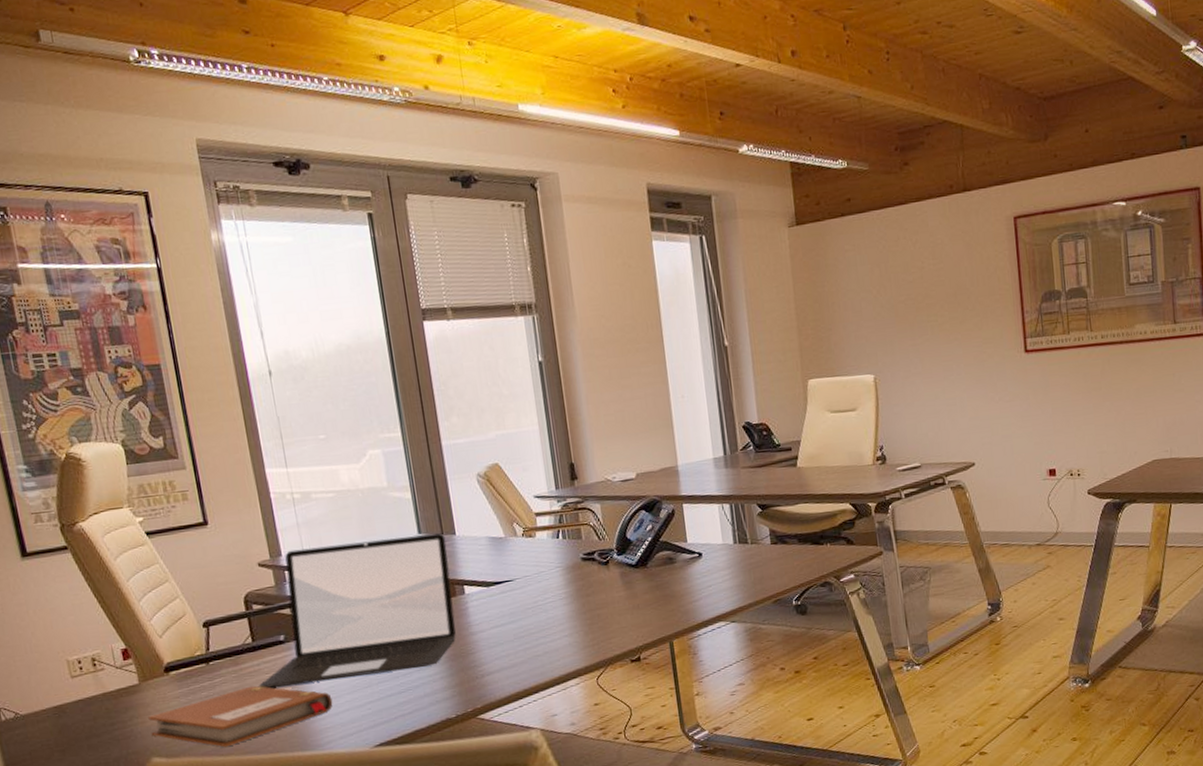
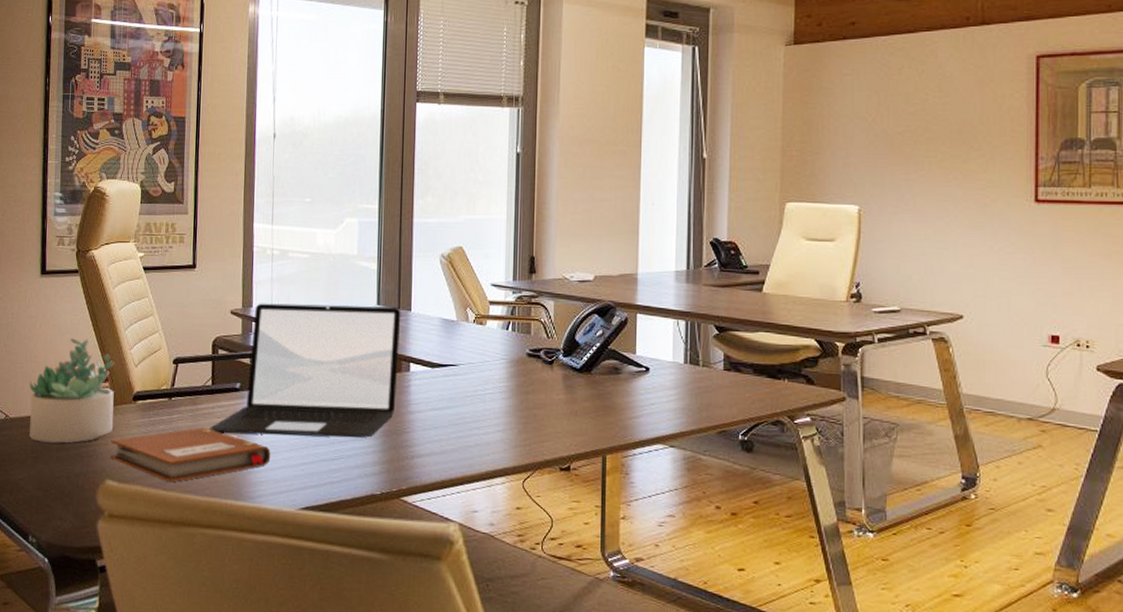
succulent plant: none [36,618,149,734] -> present [28,338,115,443]

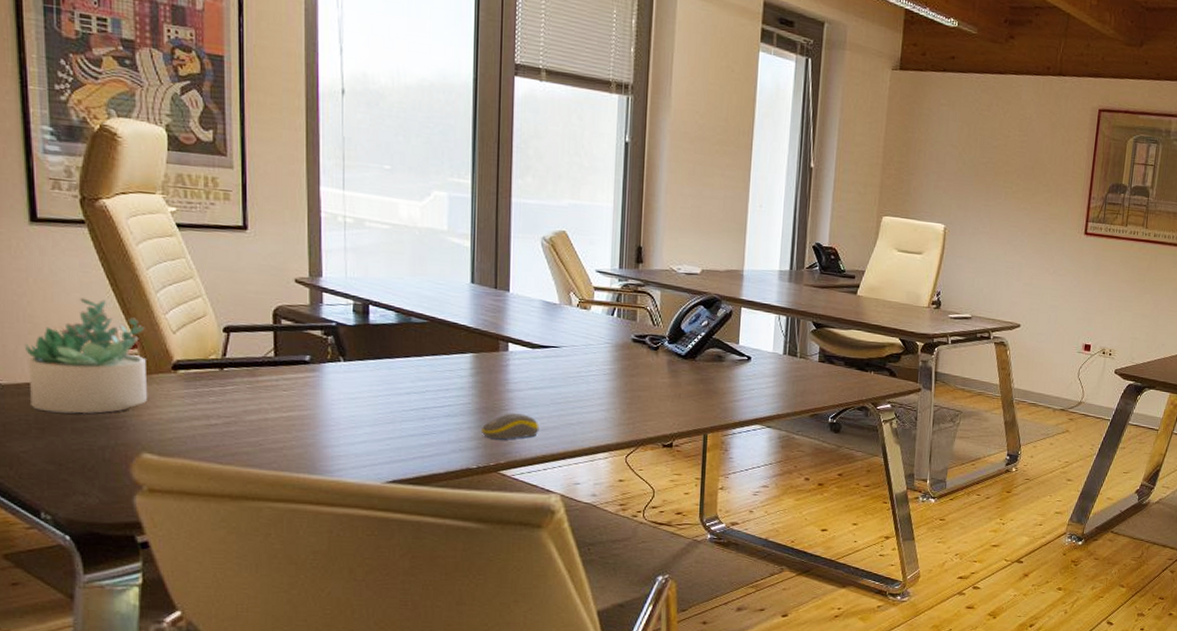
notebook: present [110,427,271,483] -> none [145,399,350,456]
laptop: present [210,303,401,438] -> none [274,273,498,414]
computer mouse: none [385,436,439,464] -> present [482,413,540,440]

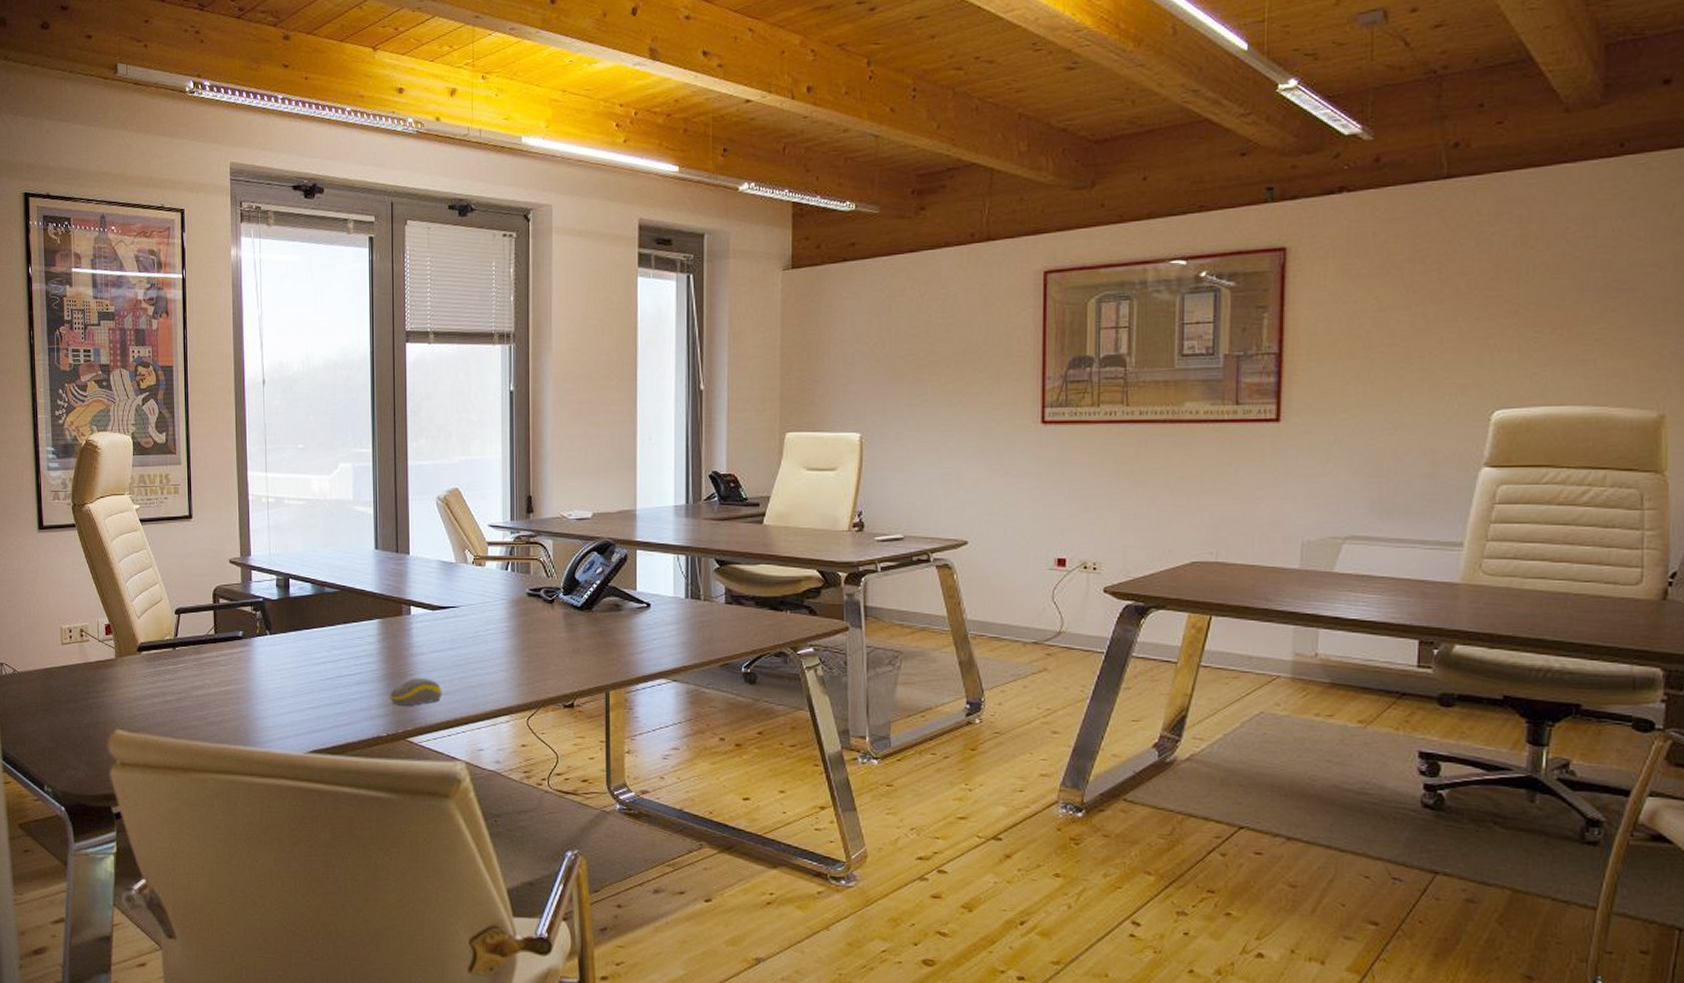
succulent plant: present [25,298,148,413] -> none [35,592,120,695]

